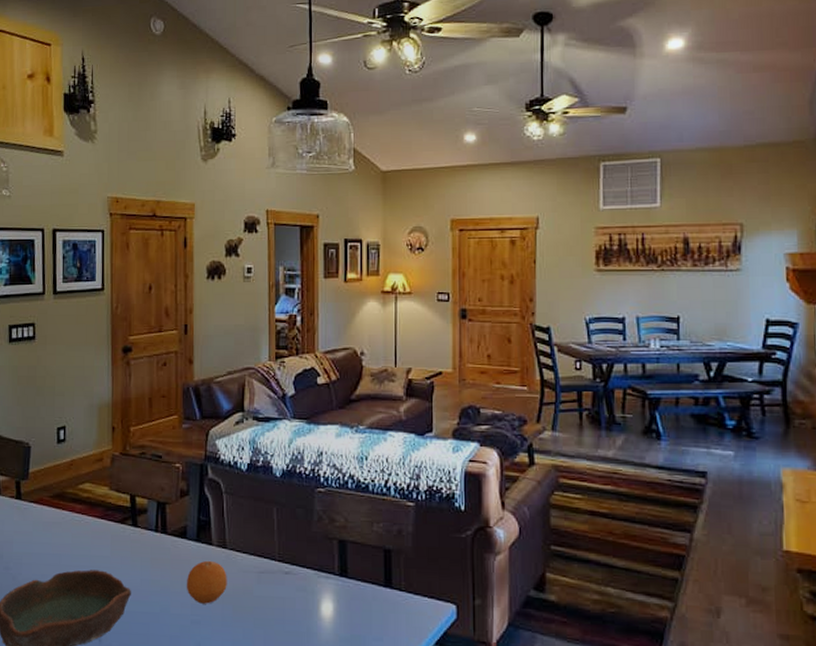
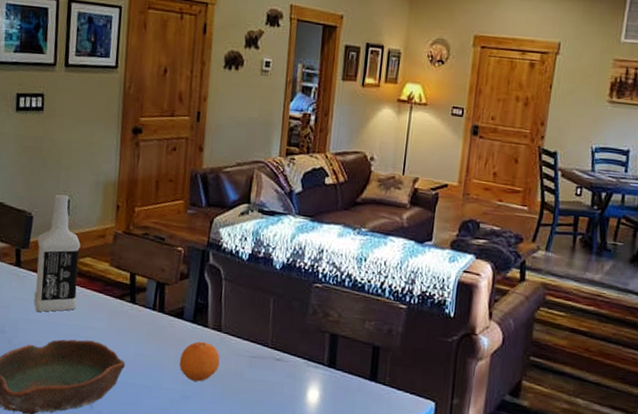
vodka: none [36,421,79,544] -> present [34,194,81,312]

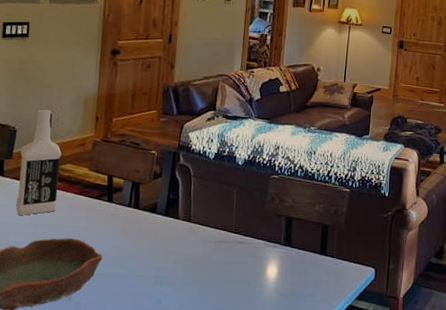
fruit: present [179,341,220,382] -> none [152,231,190,268]

